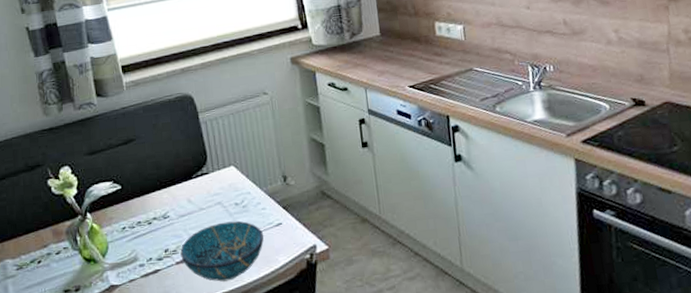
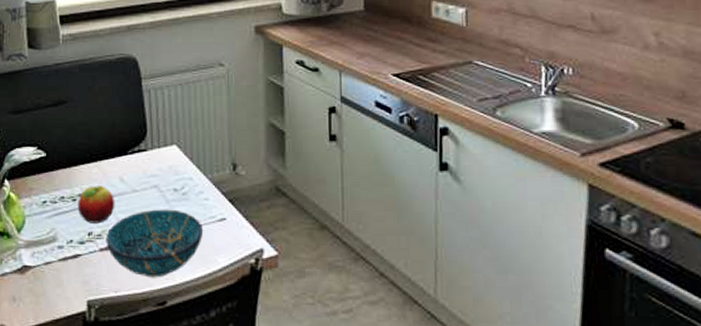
fruit: none [153,208,186,242] -> present [77,186,115,224]

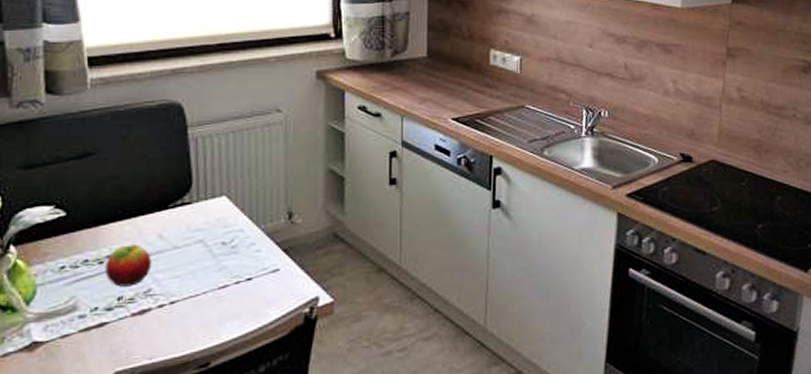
decorative bowl: present [106,209,203,278] -> none [139,264,253,339]

